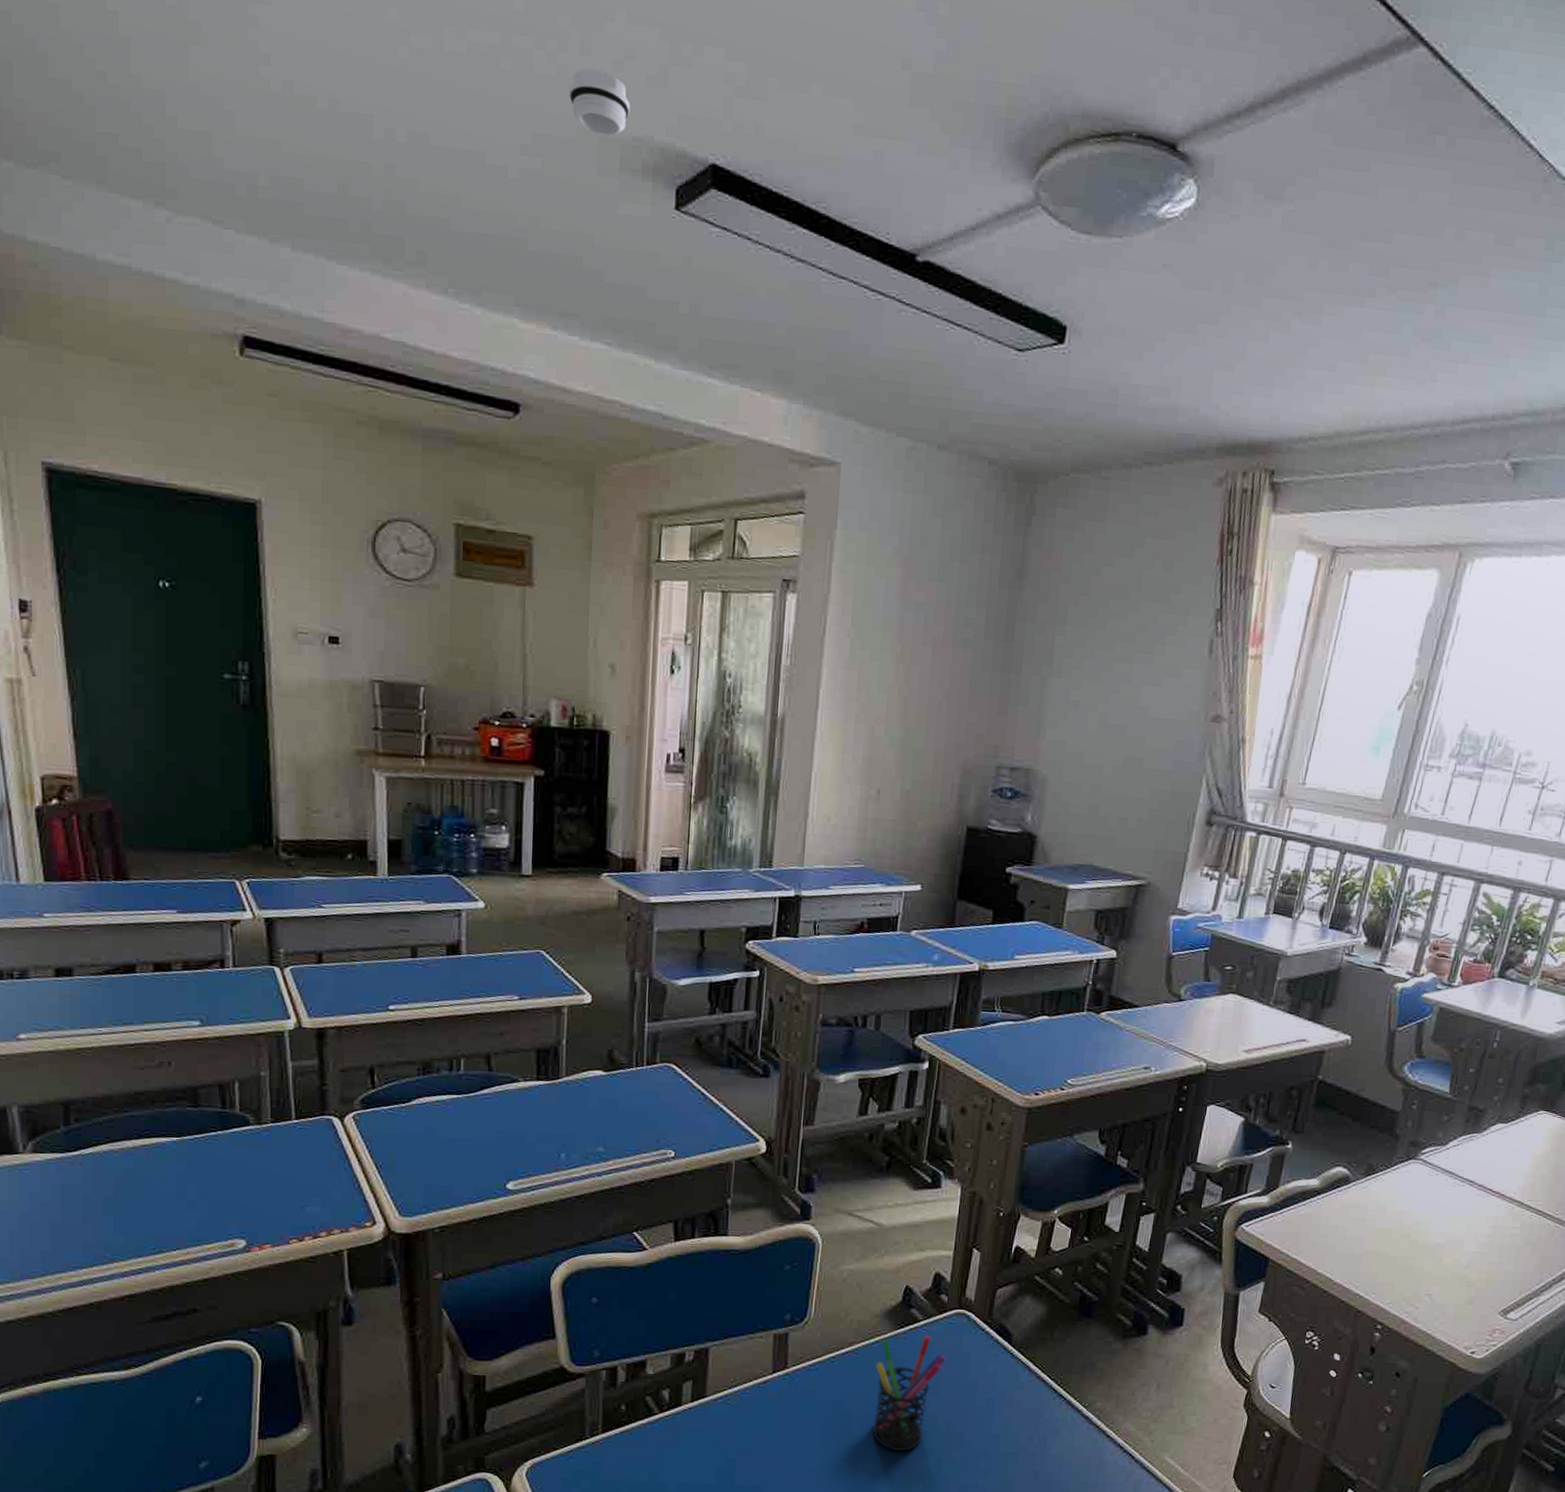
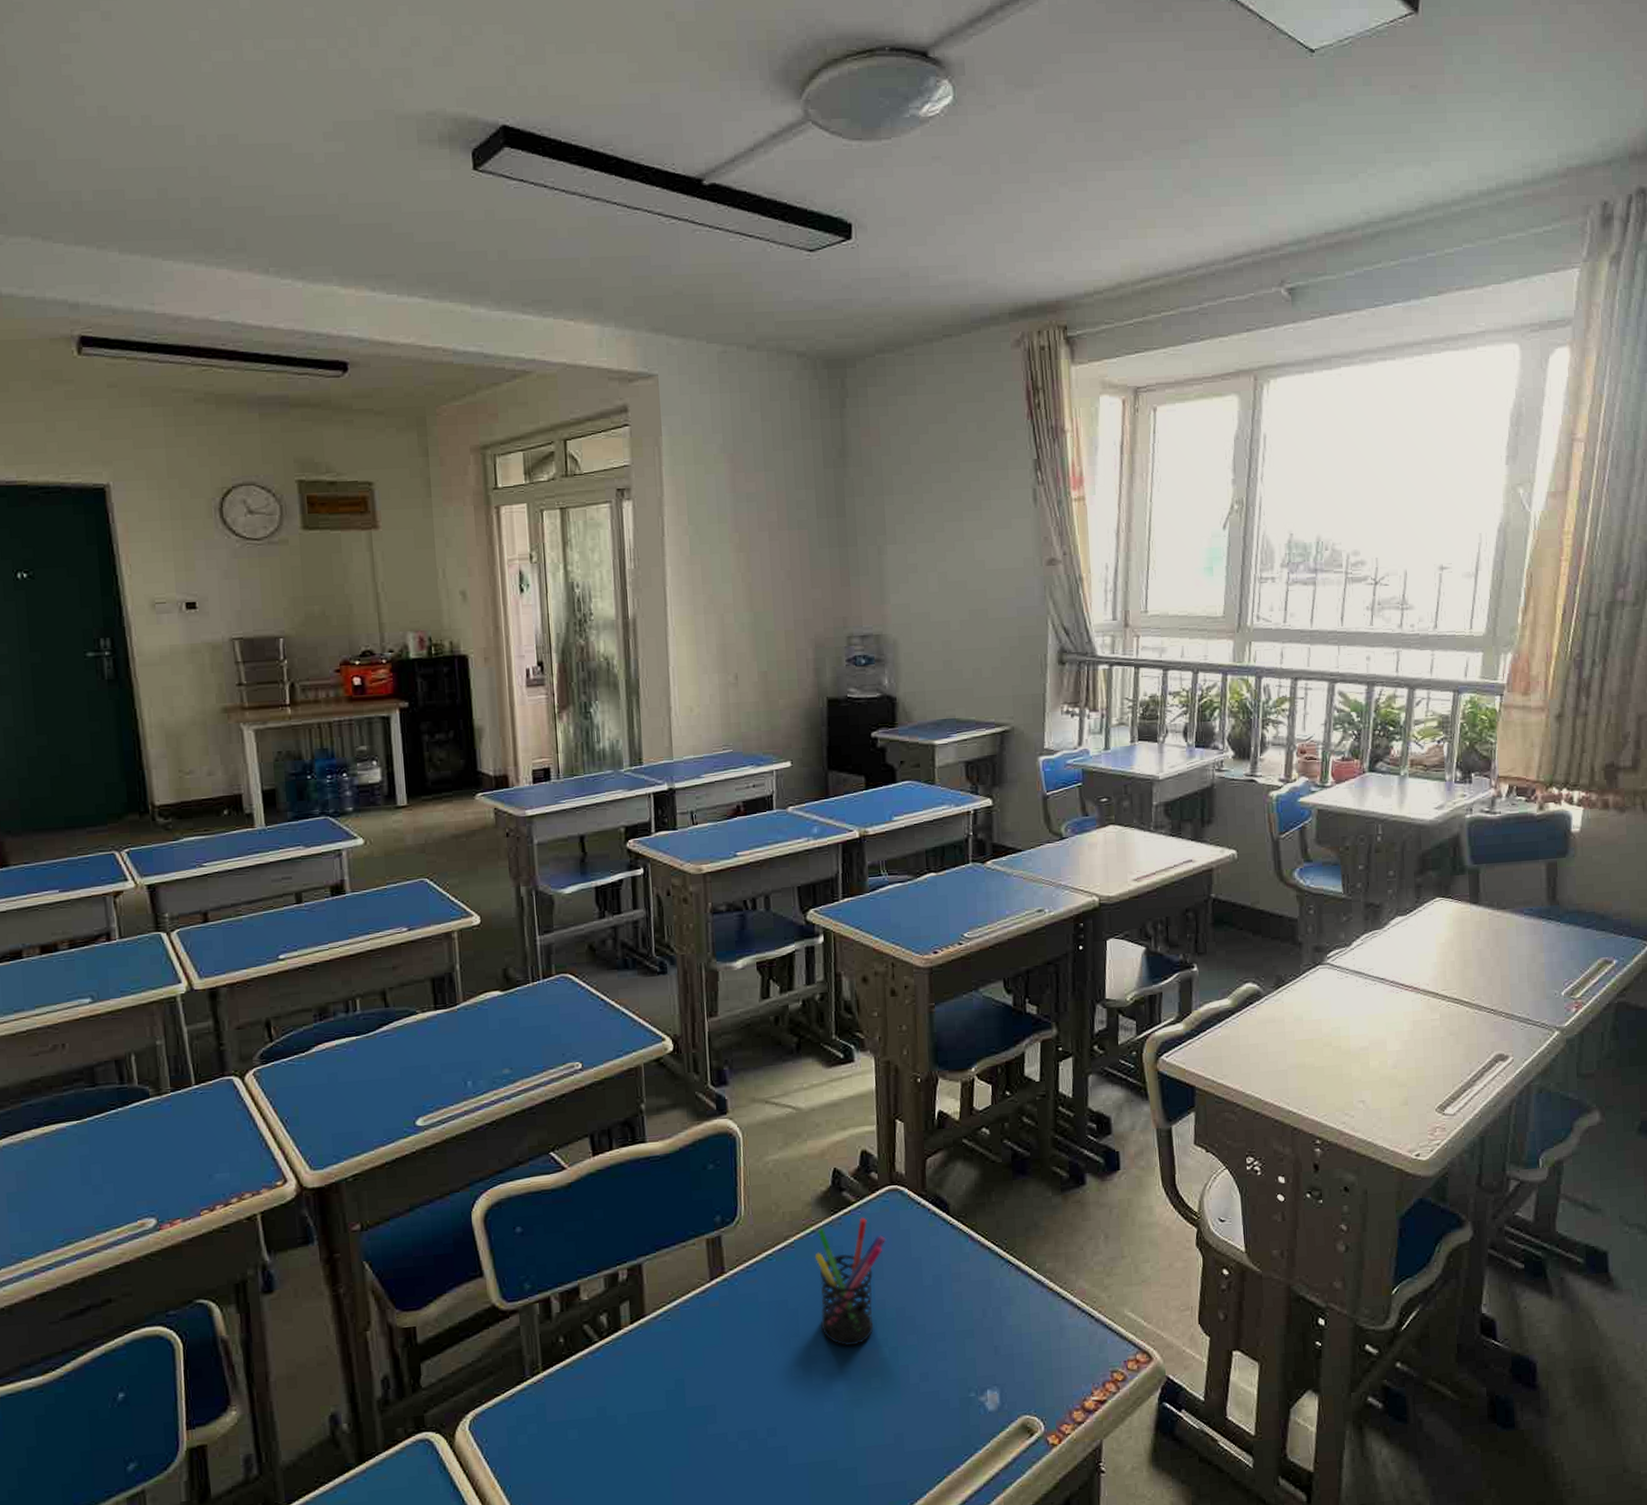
smoke detector: present [569,68,631,137] -> none [363,58,422,114]

